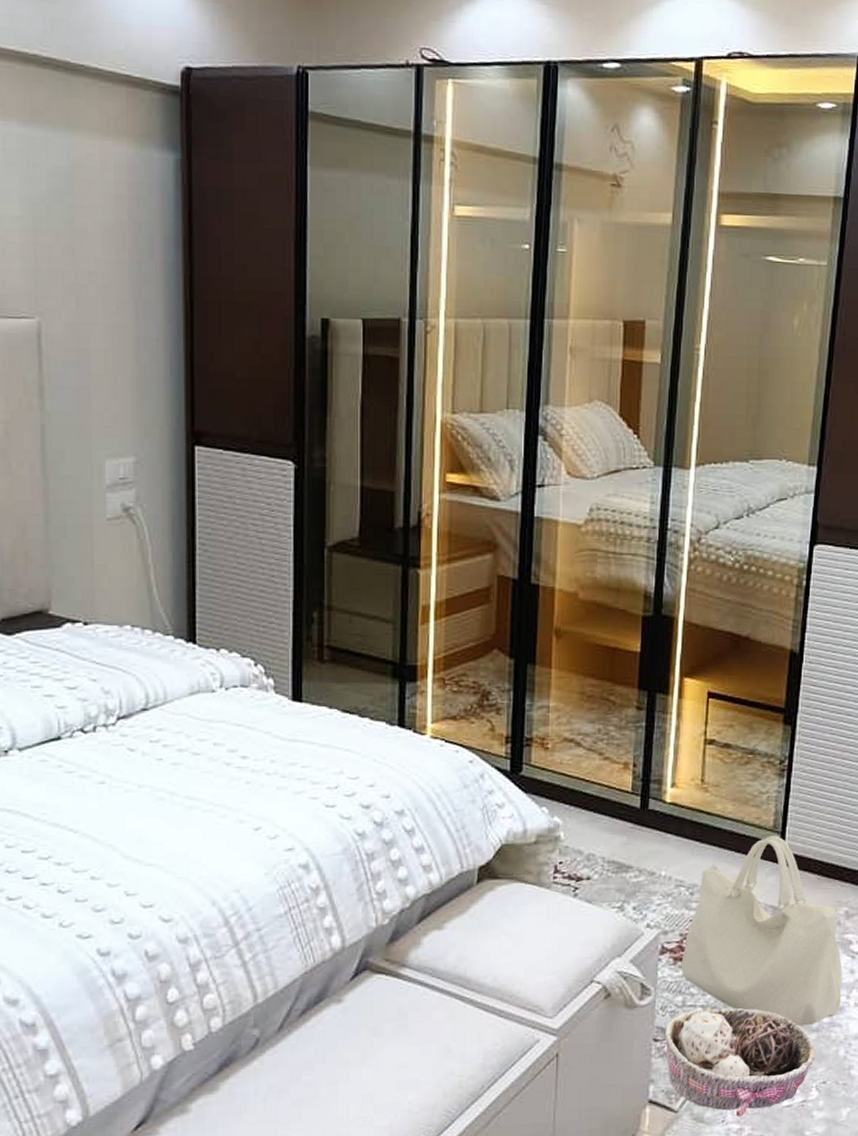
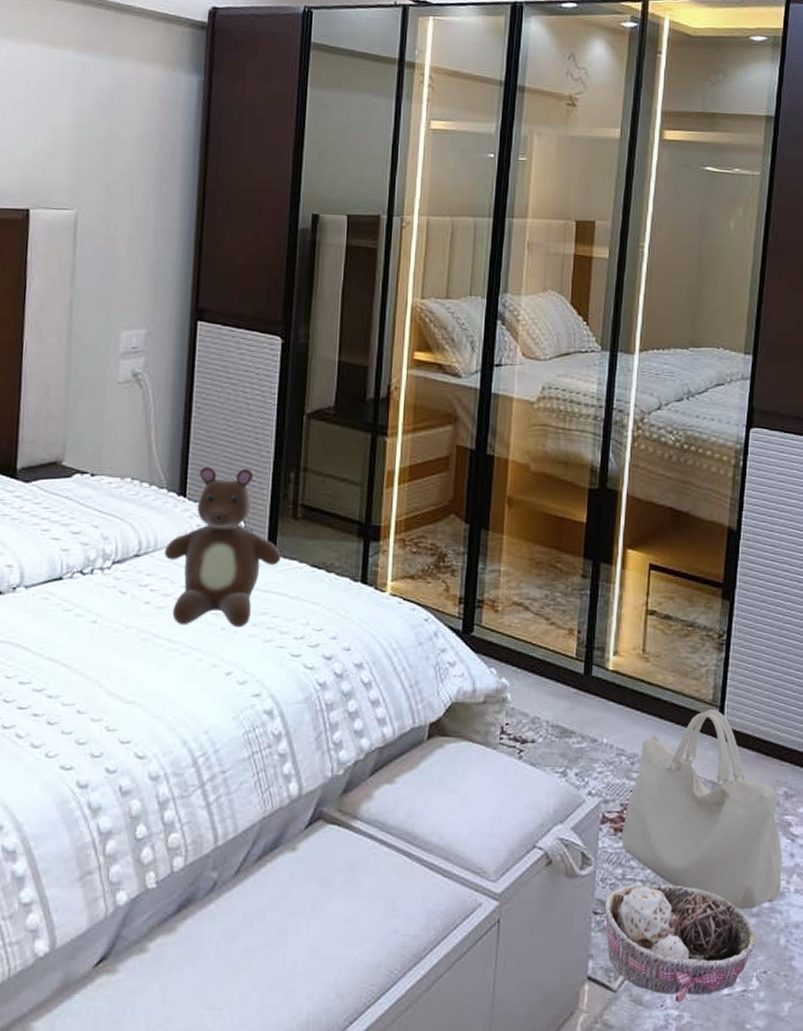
teddy bear: none [176,609,308,781] -> present [165,467,281,628]

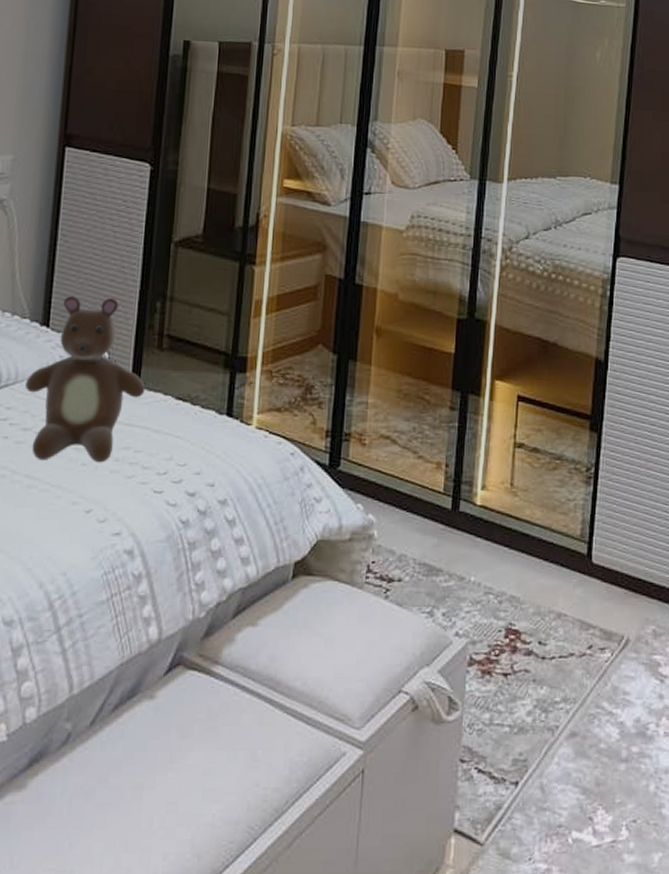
decorative basket: present [604,885,756,1003] -> none [471,729,625,856]
handbag: present [621,710,782,910] -> none [488,545,651,755]

